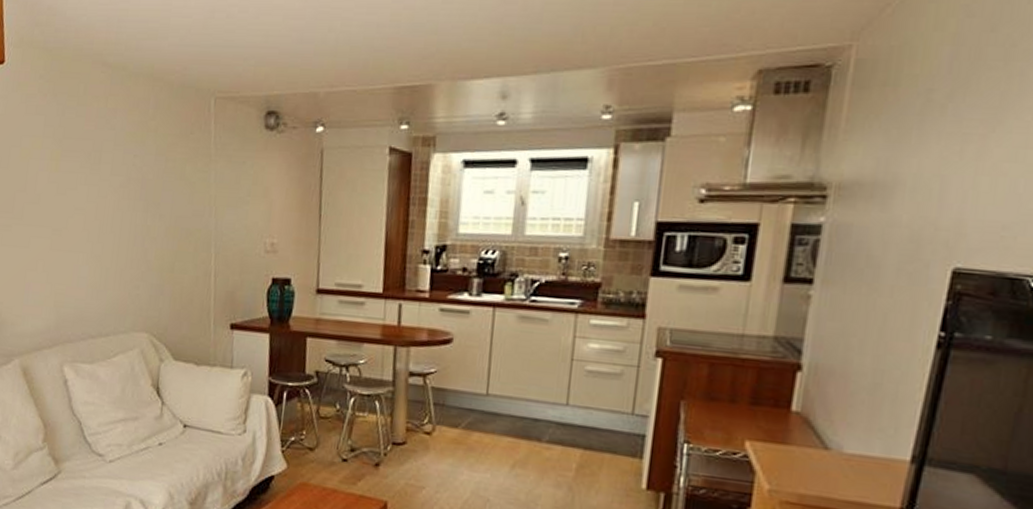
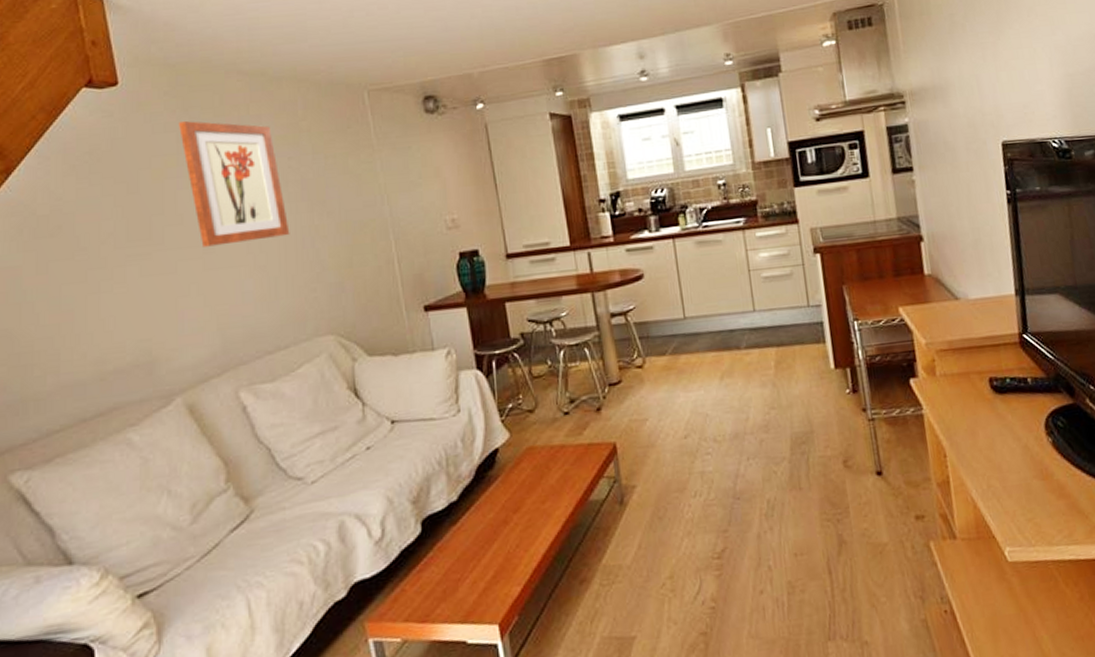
wall art: none [47,106,125,231] -> present [178,121,290,247]

